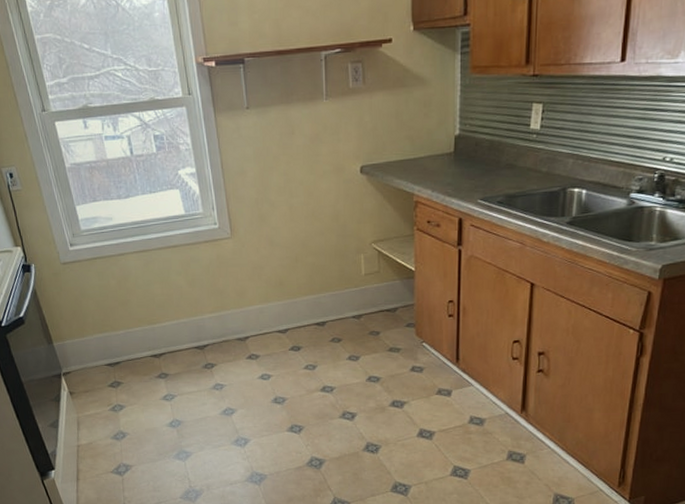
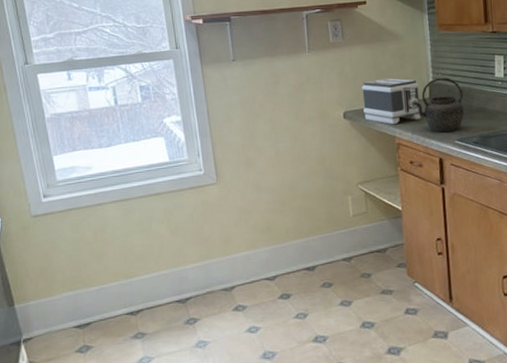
toaster: none [382,129,443,181] -> present [362,78,421,125]
kettle: none [434,129,492,191] -> present [411,77,464,133]

